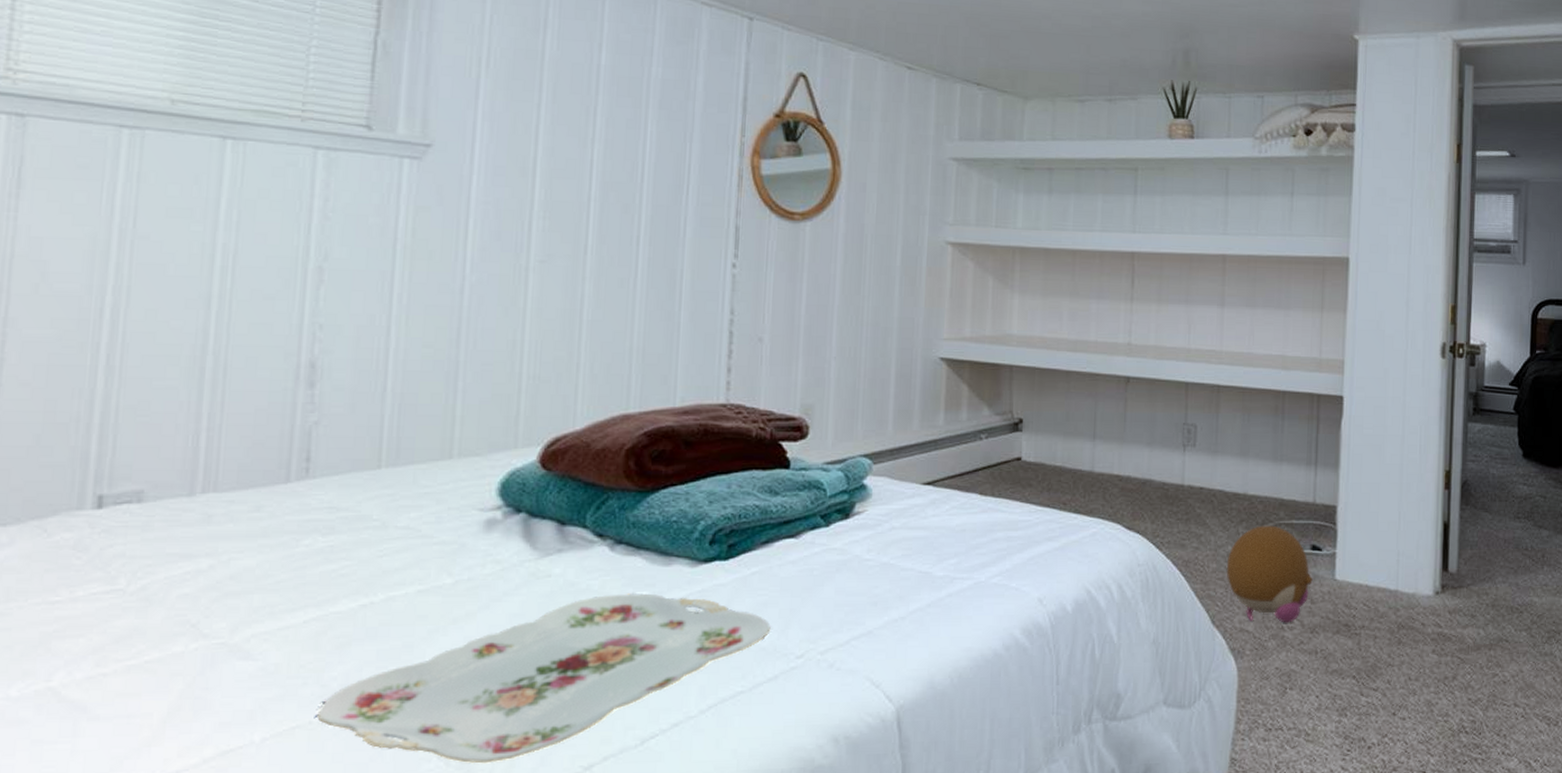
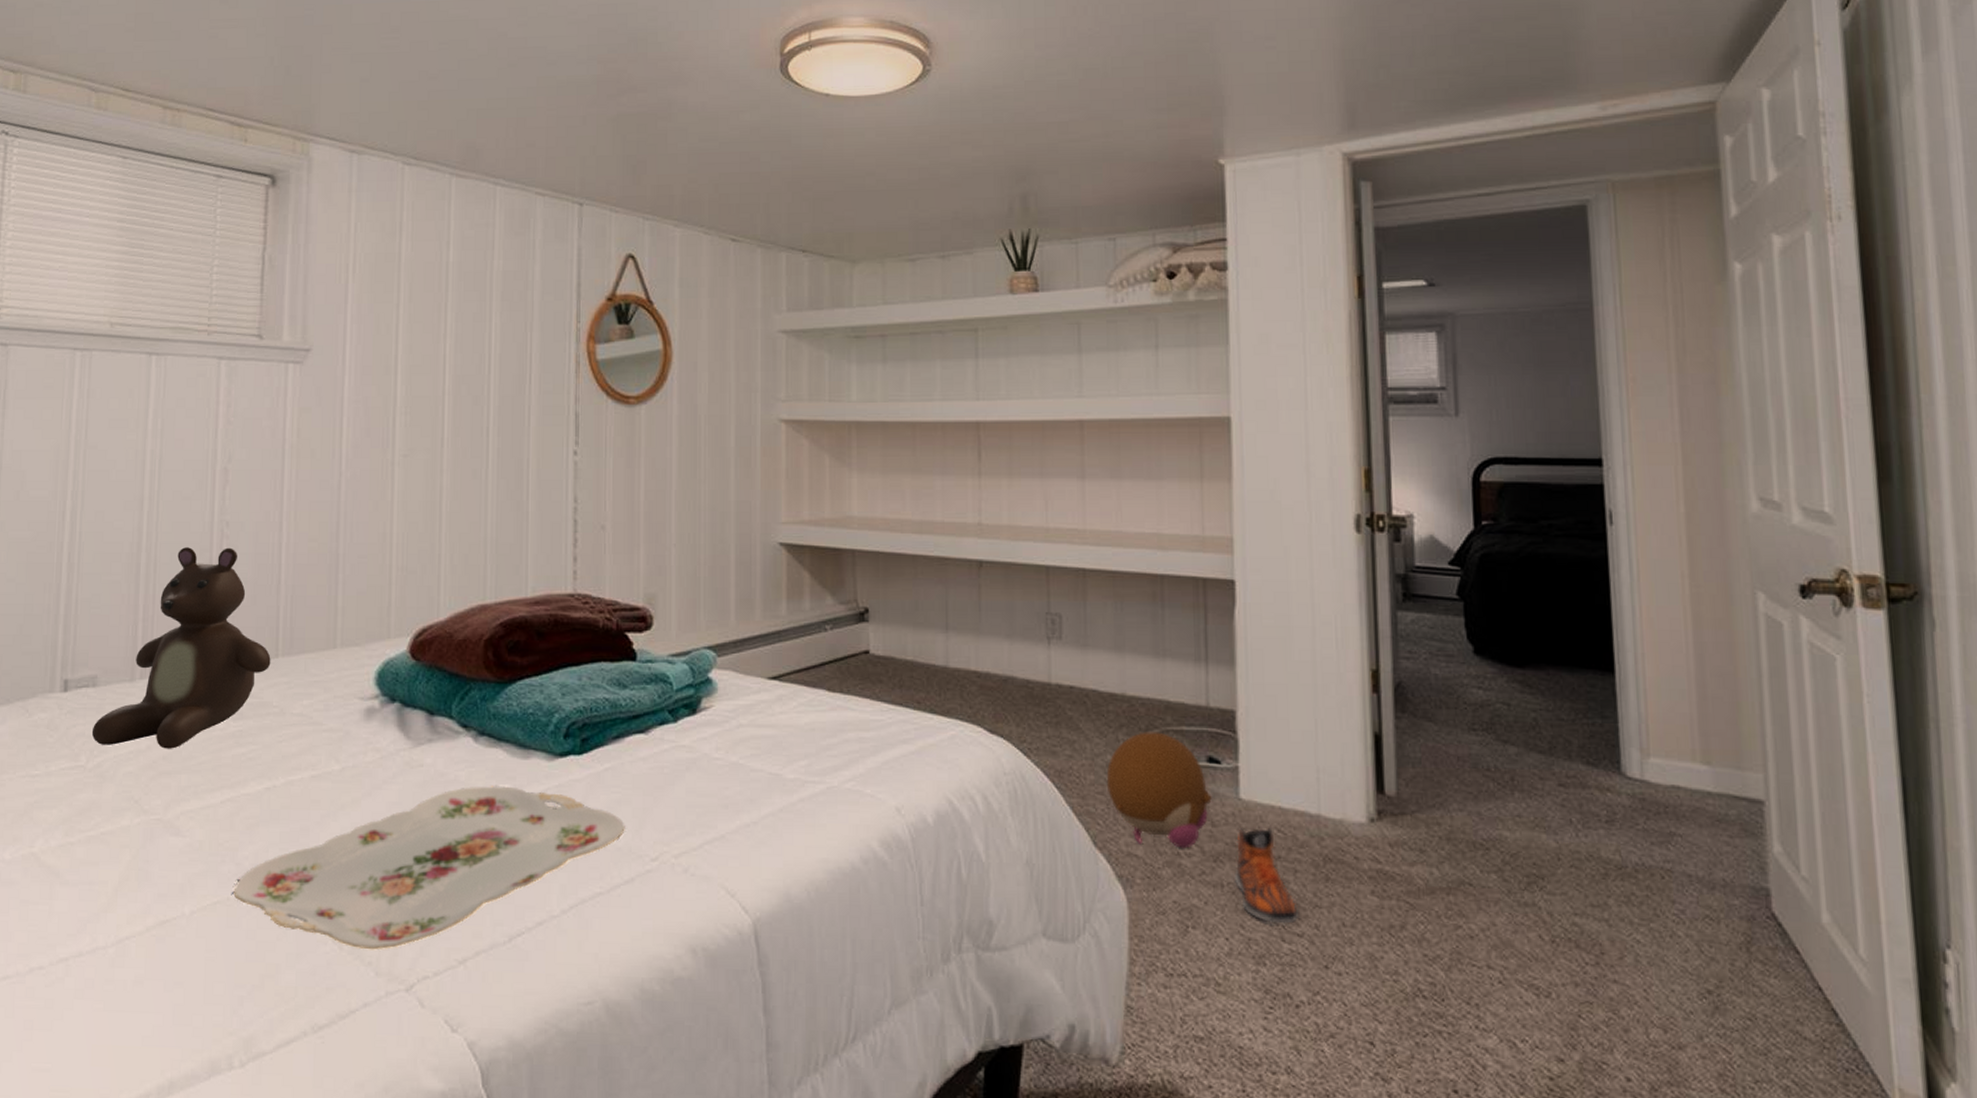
teddy bear: none [135,351,372,568] -> present [91,547,271,749]
sneaker: none [1326,602,1375,681] -> present [1233,827,1298,924]

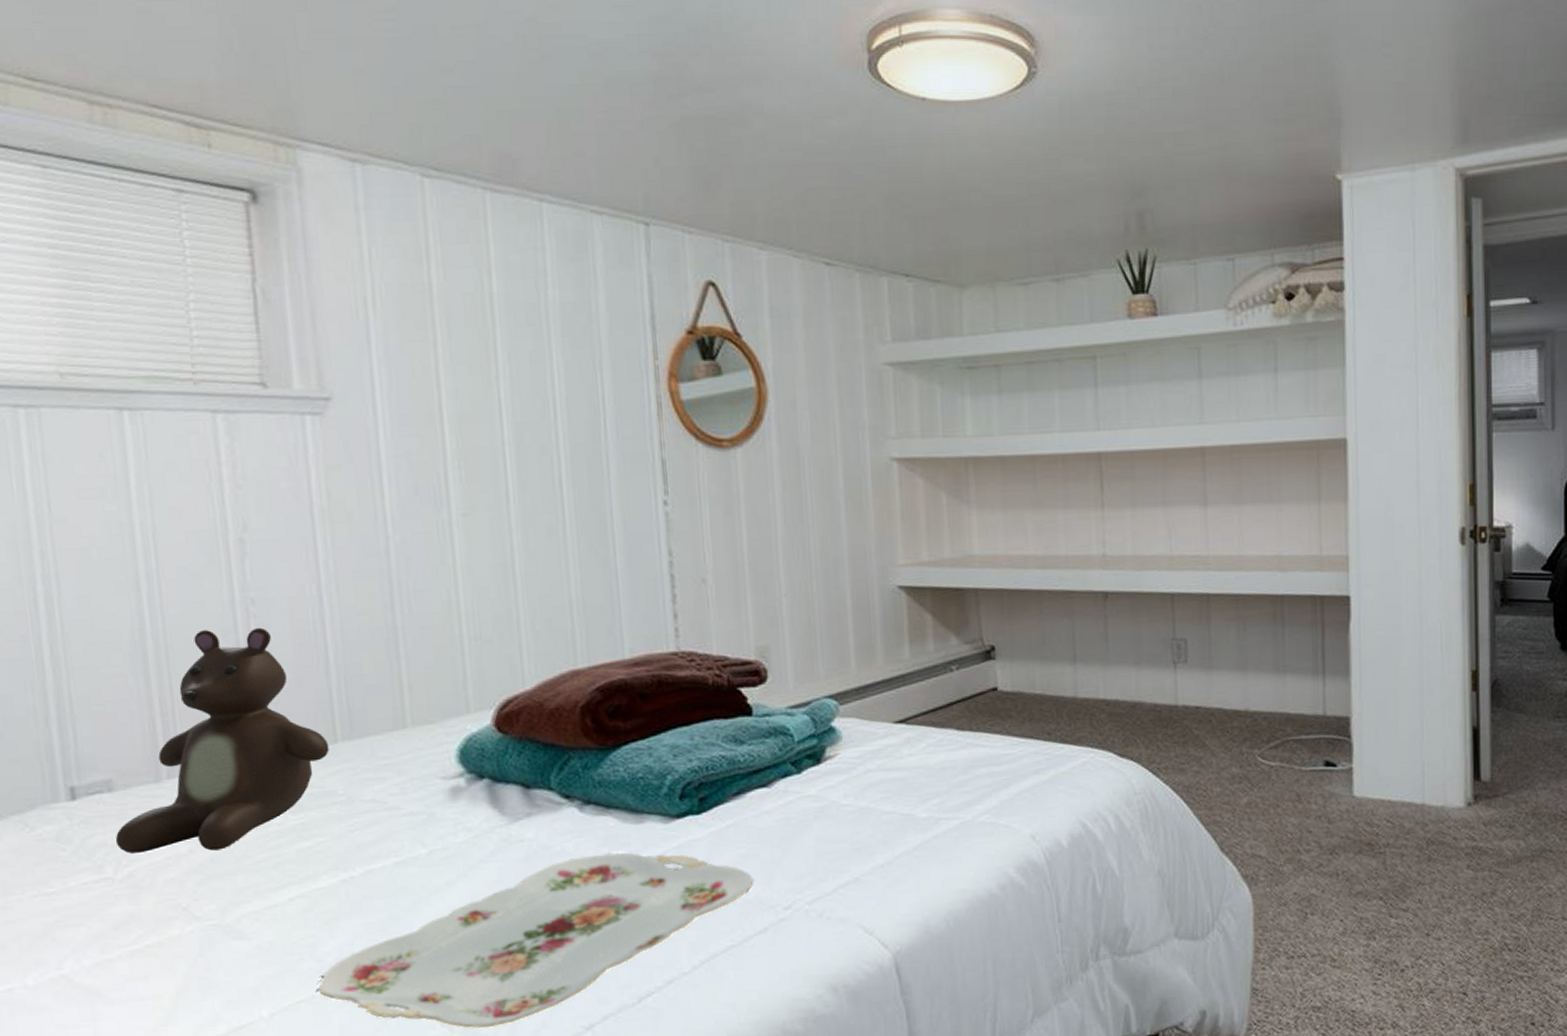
plush toy: present [1106,731,1212,849] -> none [1231,742,1328,846]
sneaker: present [1233,827,1298,924] -> none [1347,819,1404,903]

